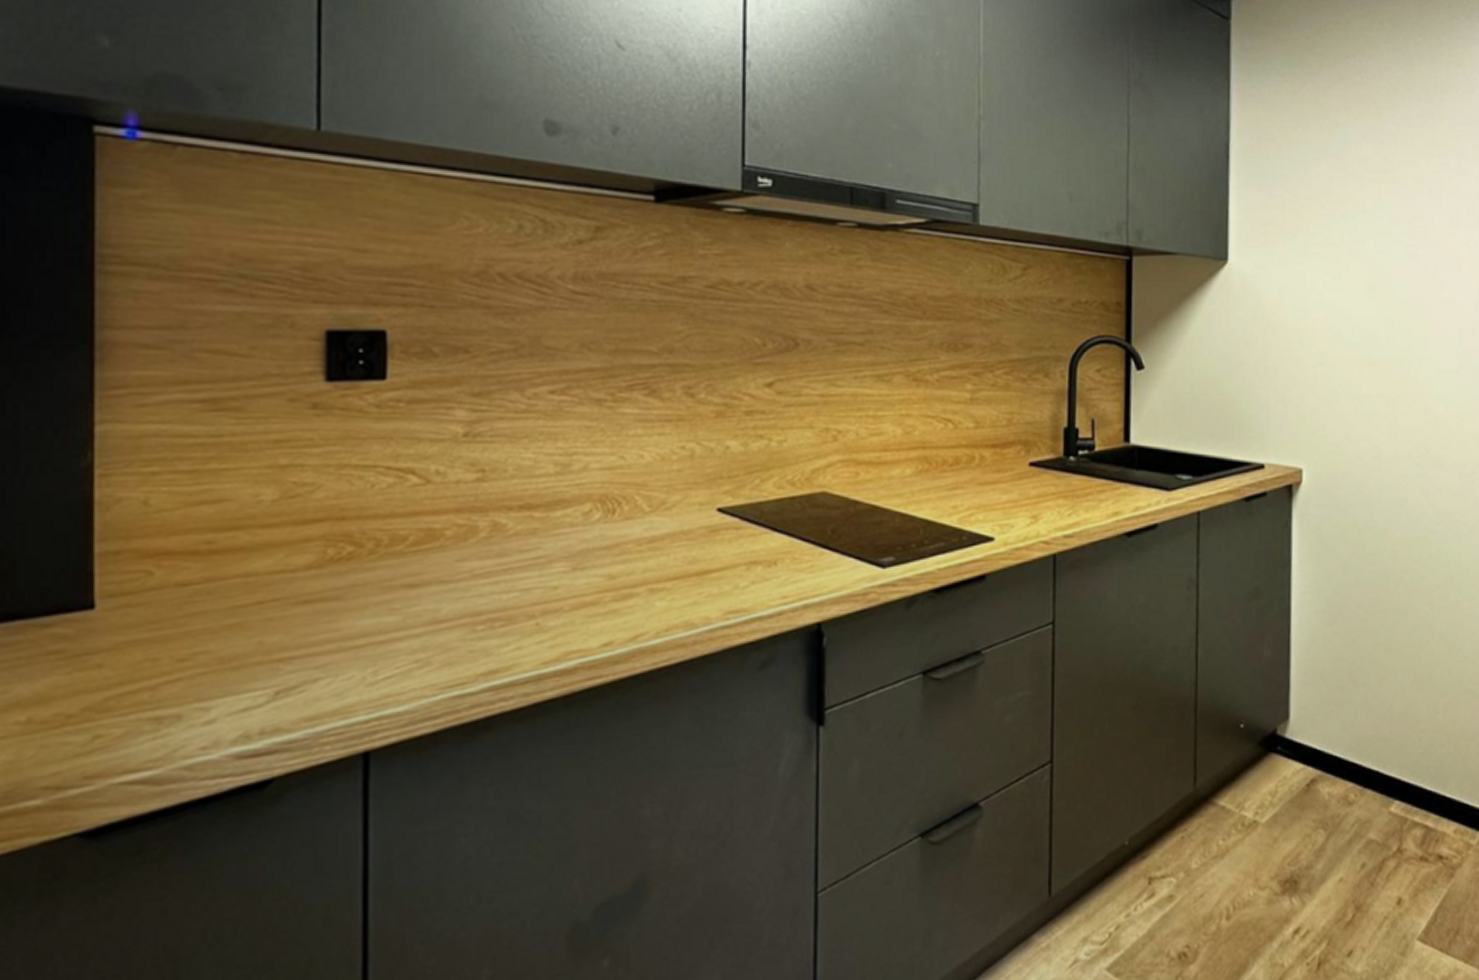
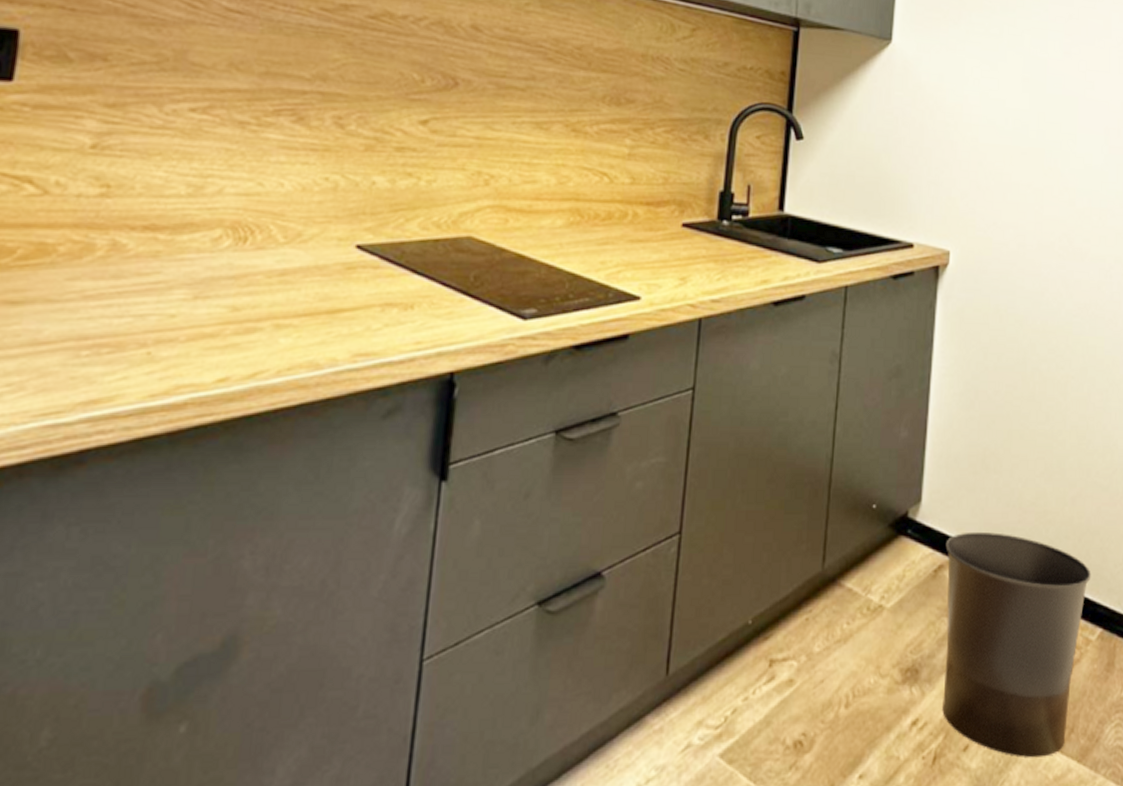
waste bin: none [1317,744,1469,960] -> present [942,531,1091,758]

